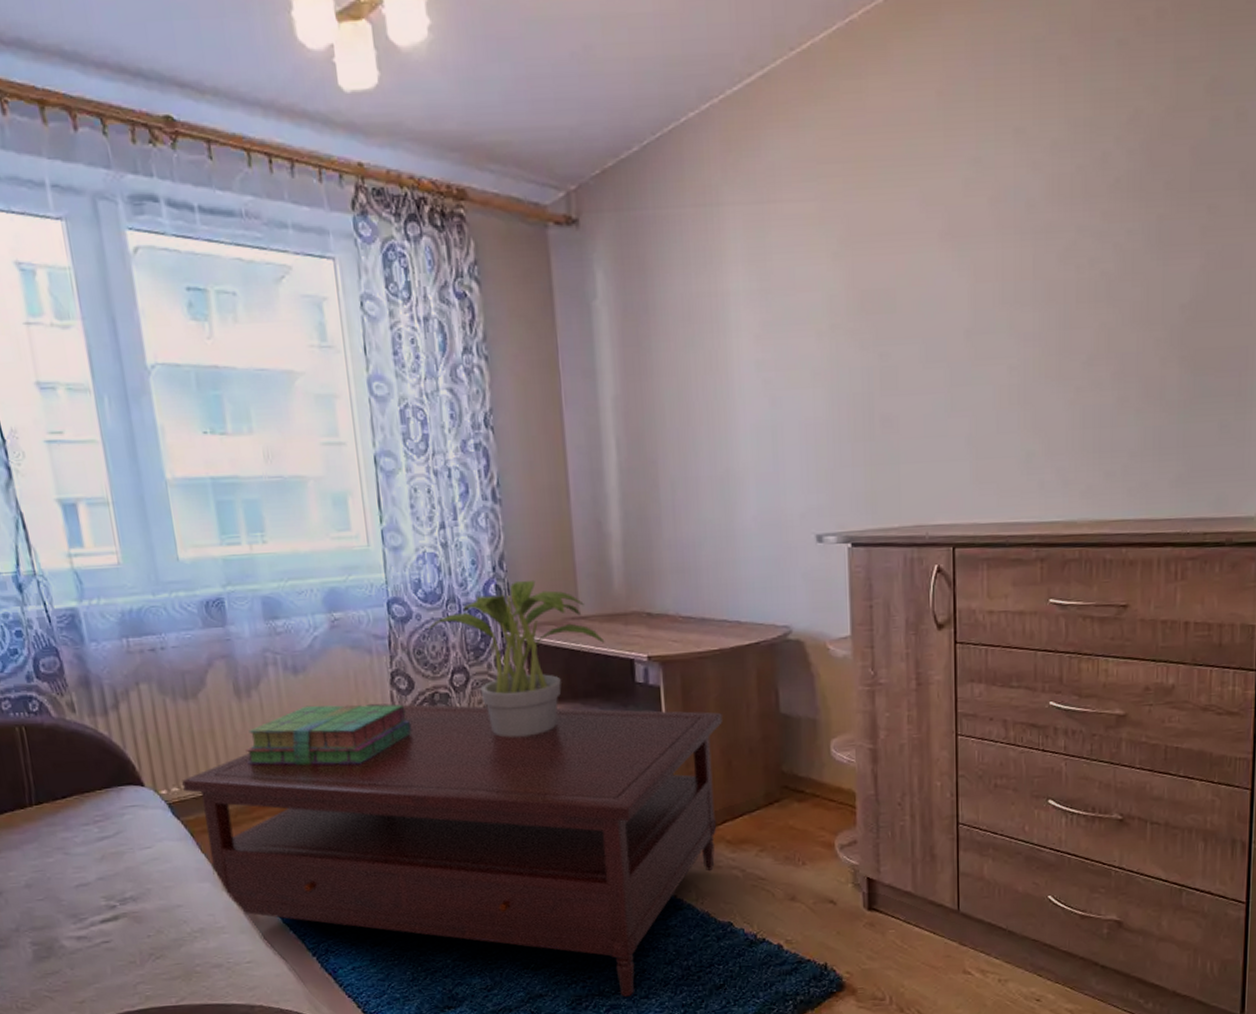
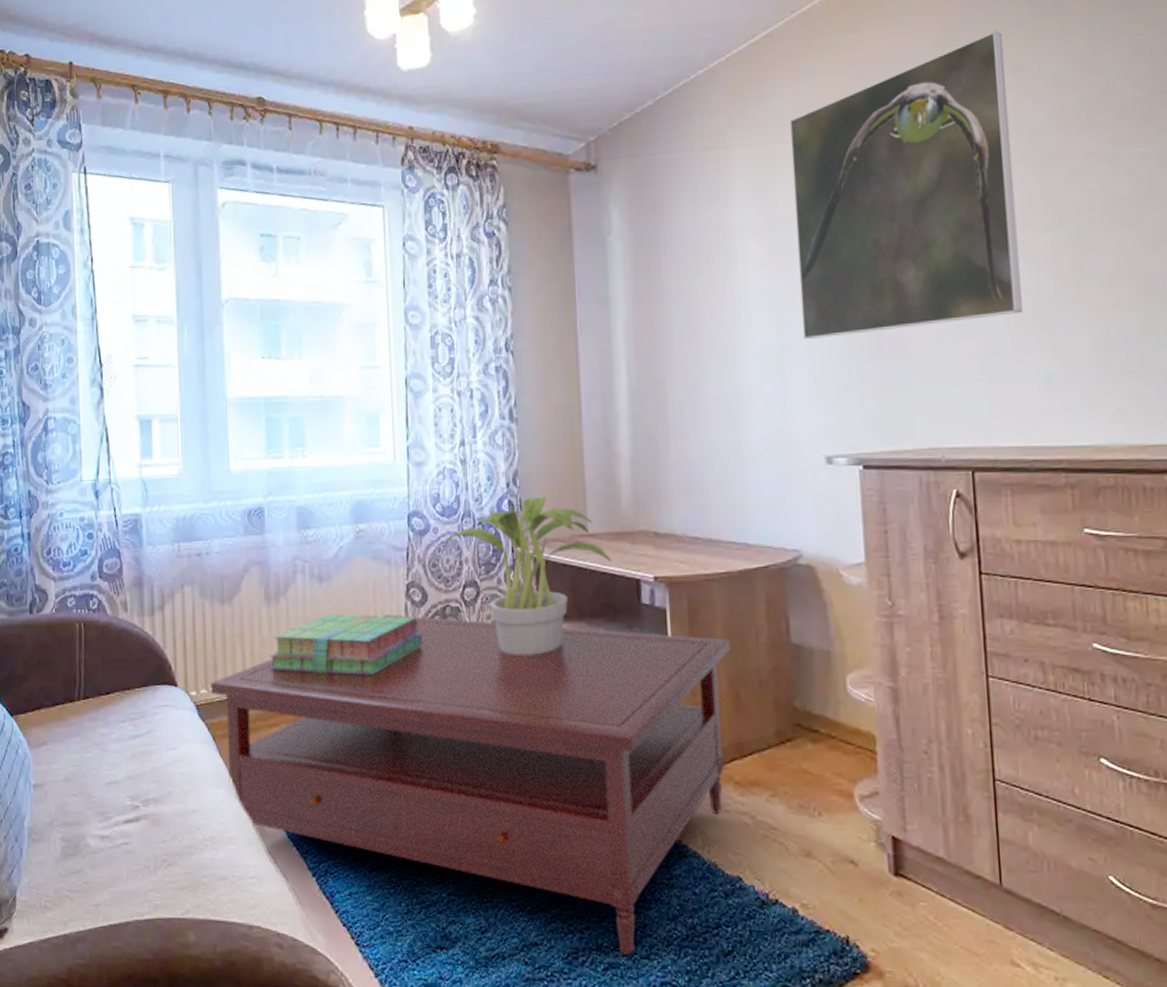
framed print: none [786,87,1008,416] -> present [790,31,1023,339]

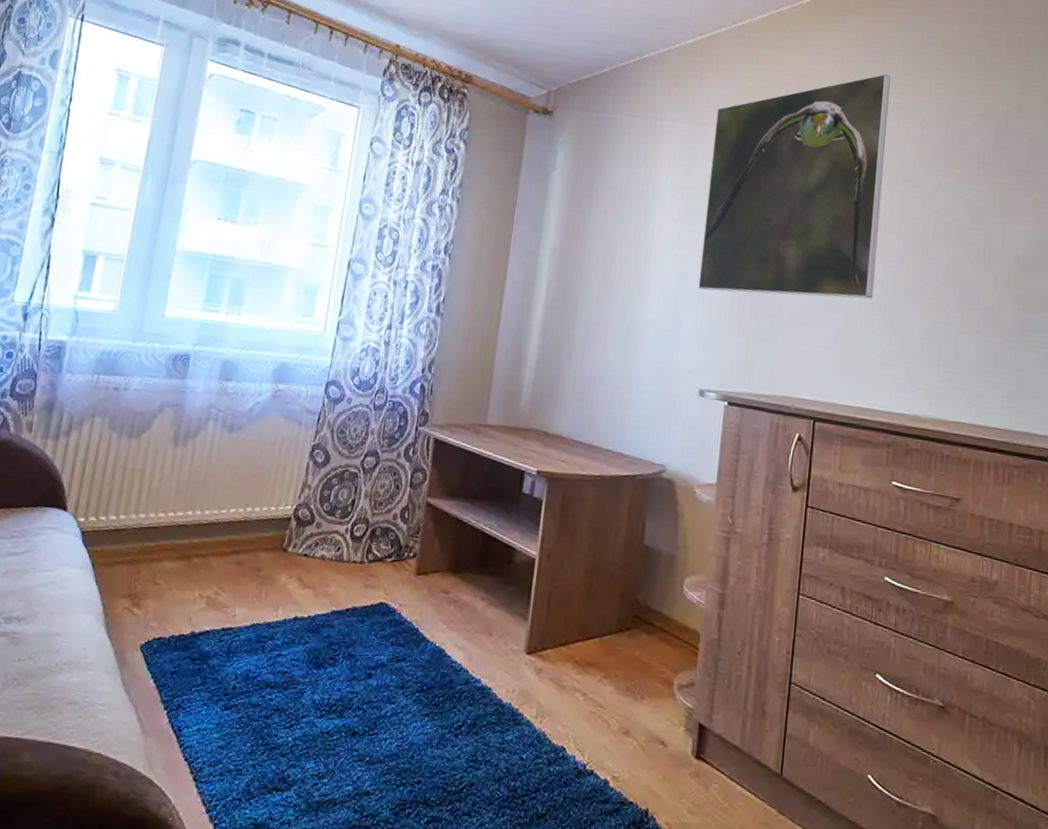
coffee table: present [211,614,730,955] -> none [99,470,592,810]
stack of books: present [270,614,423,676] -> none [164,462,318,525]
potted plant: present [444,497,612,655] -> none [355,385,503,526]

